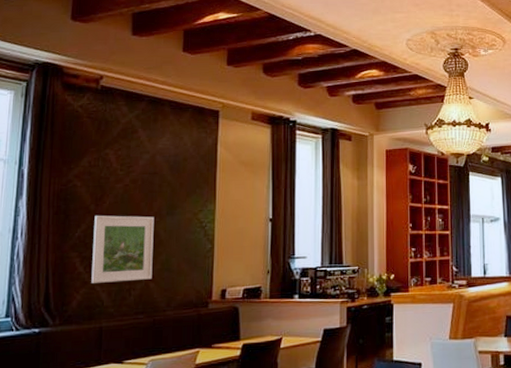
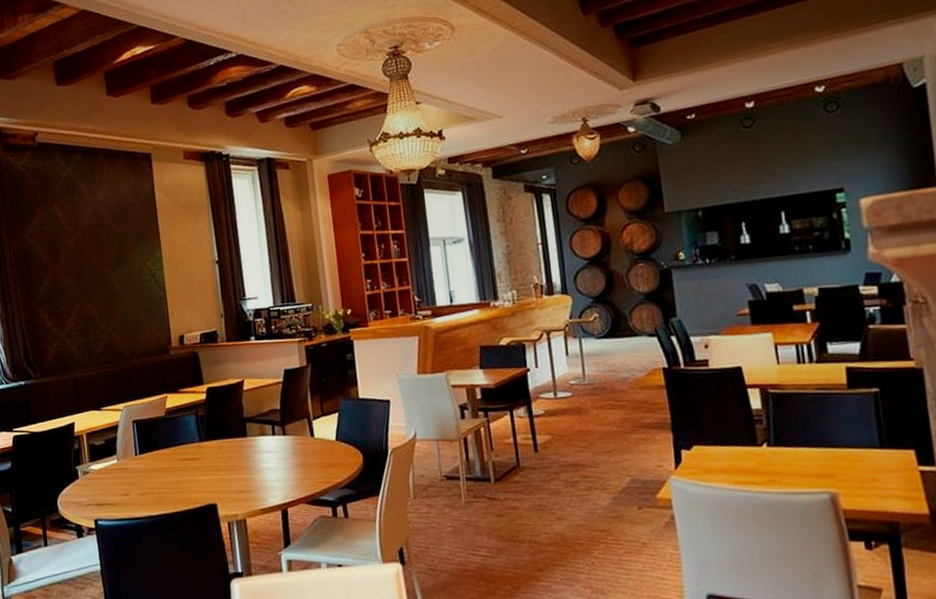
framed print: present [91,215,154,283] -> none [53,268,114,337]

